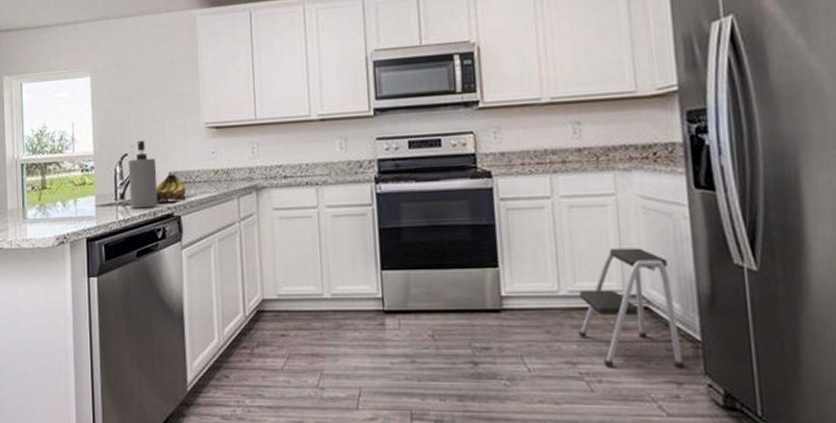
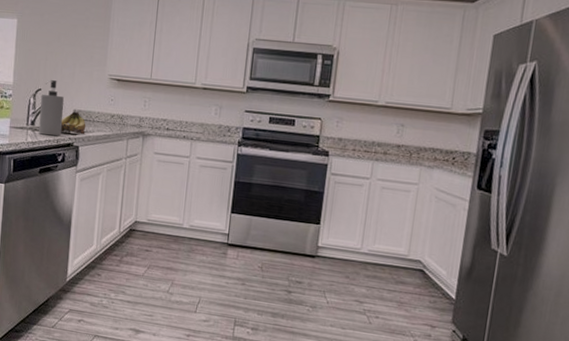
step stool: present [578,248,686,369] -> none [368,224,445,317]

